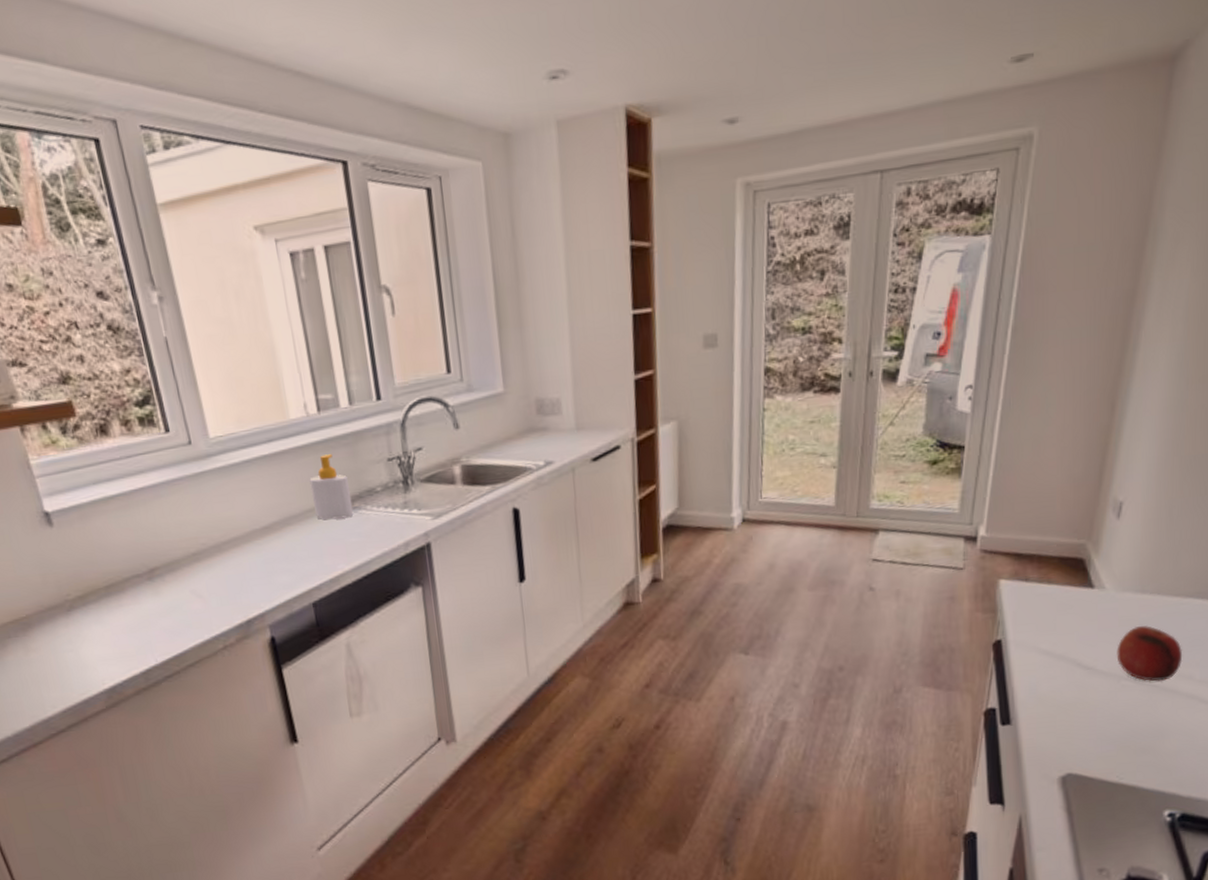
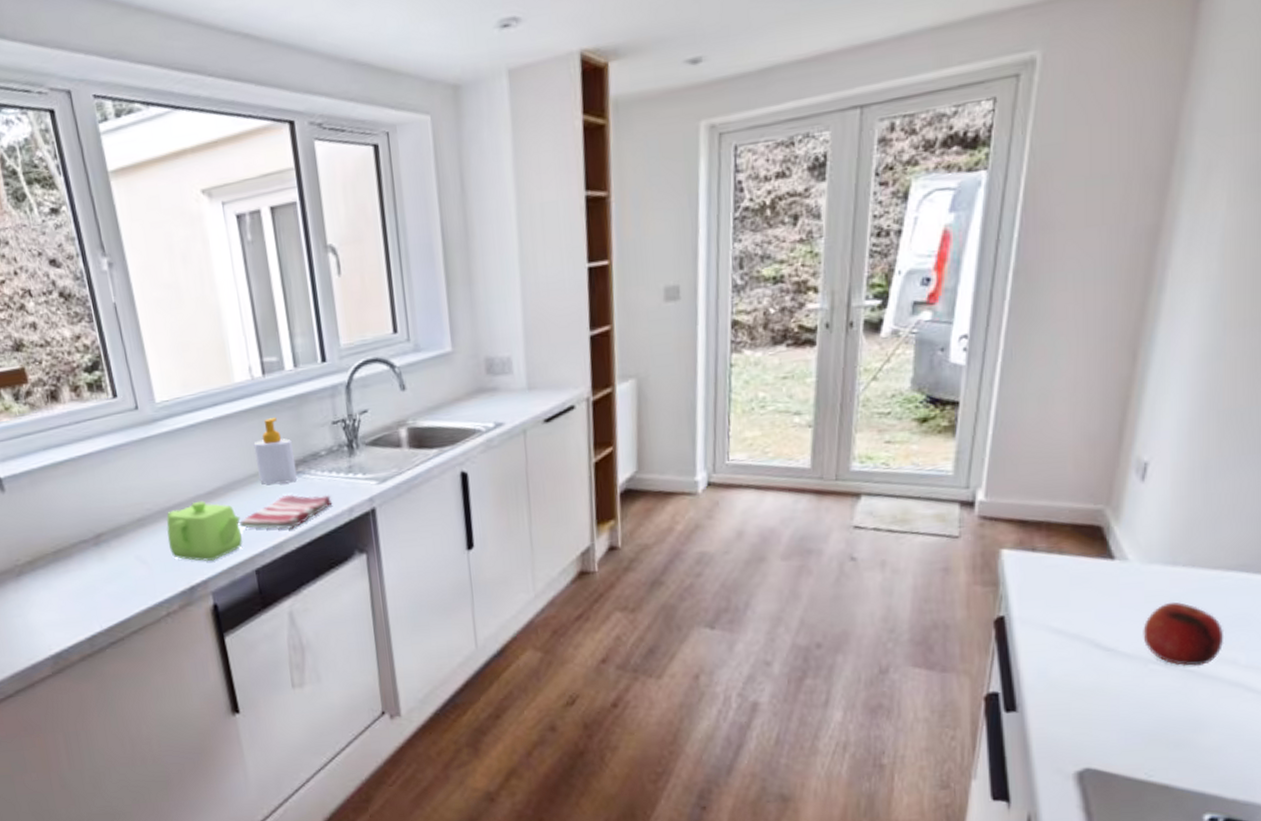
teapot: none [221,535,300,596] -> present [166,500,243,562]
dish towel: none [295,529,389,564] -> present [238,494,333,530]

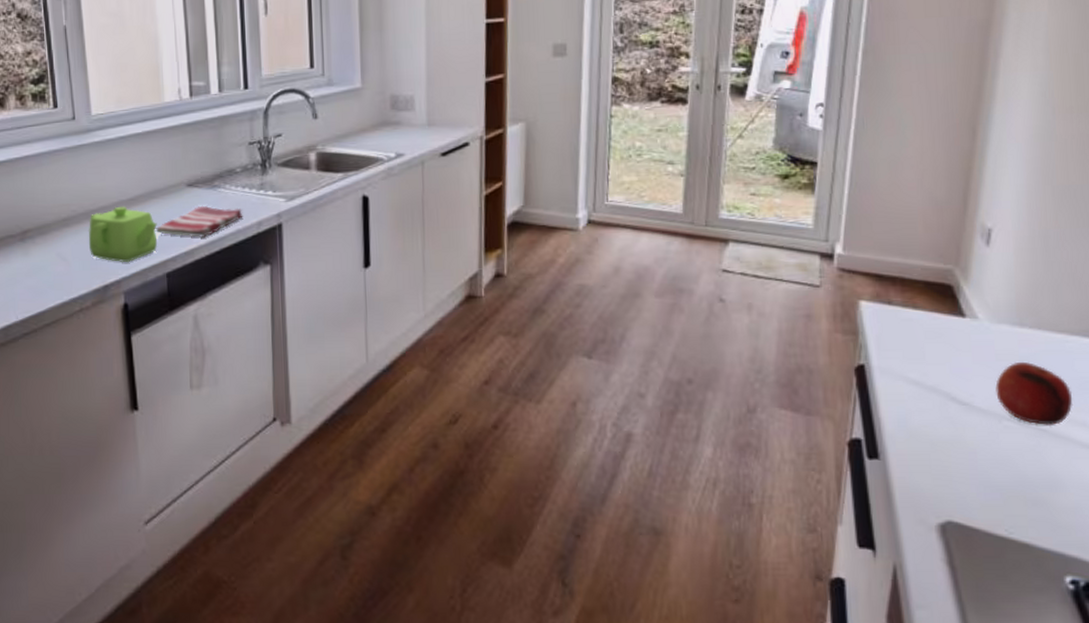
soap bottle: present [253,417,298,485] -> none [176,135,213,196]

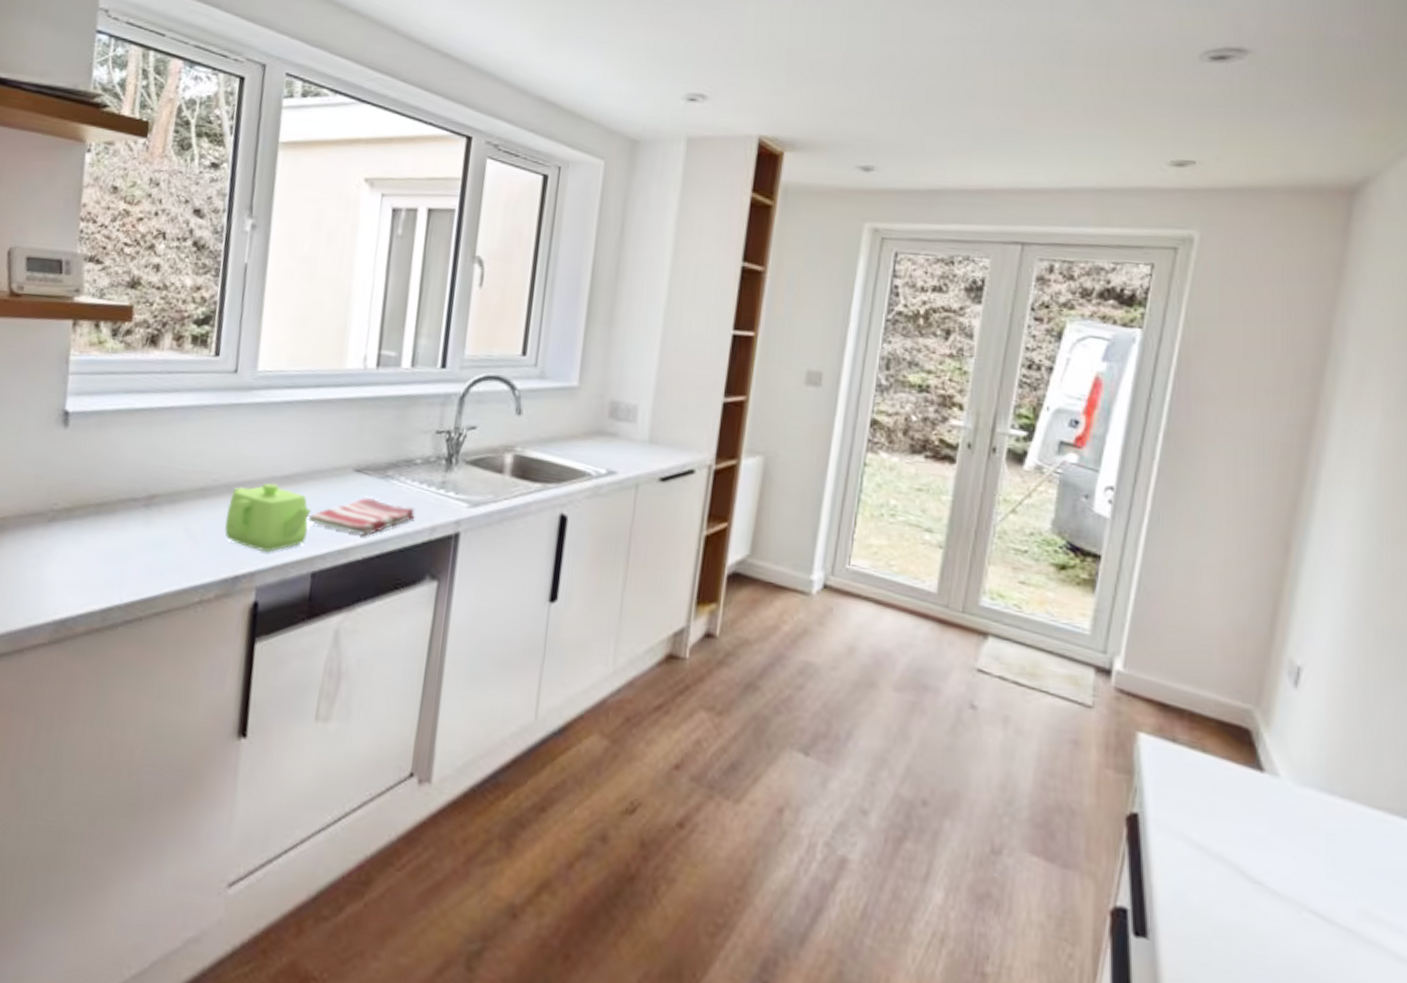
fruit: present [995,361,1073,425] -> none [1295,838,1389,927]

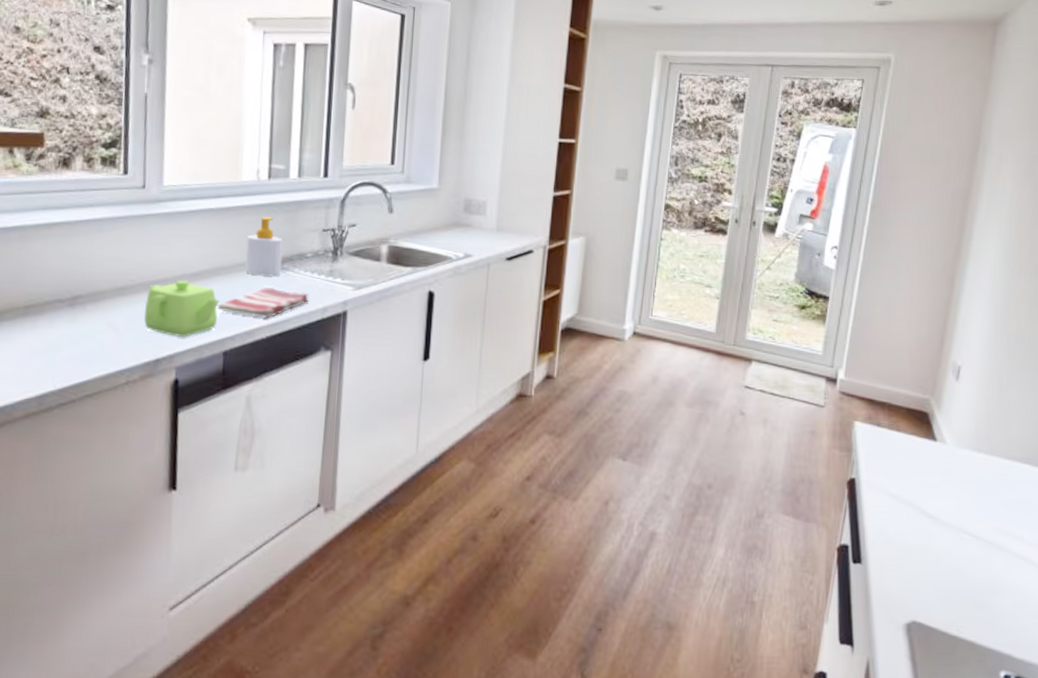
soap bottle: none [343,412,388,486] -> present [245,217,283,277]

